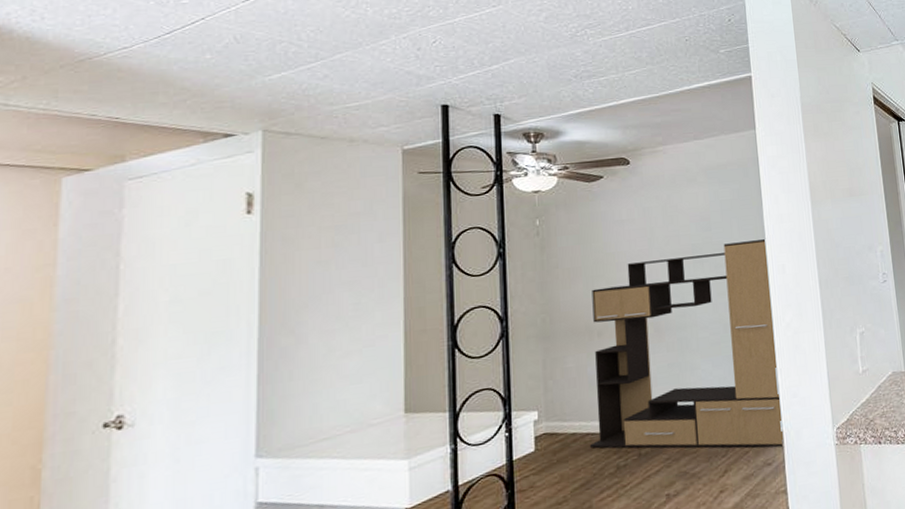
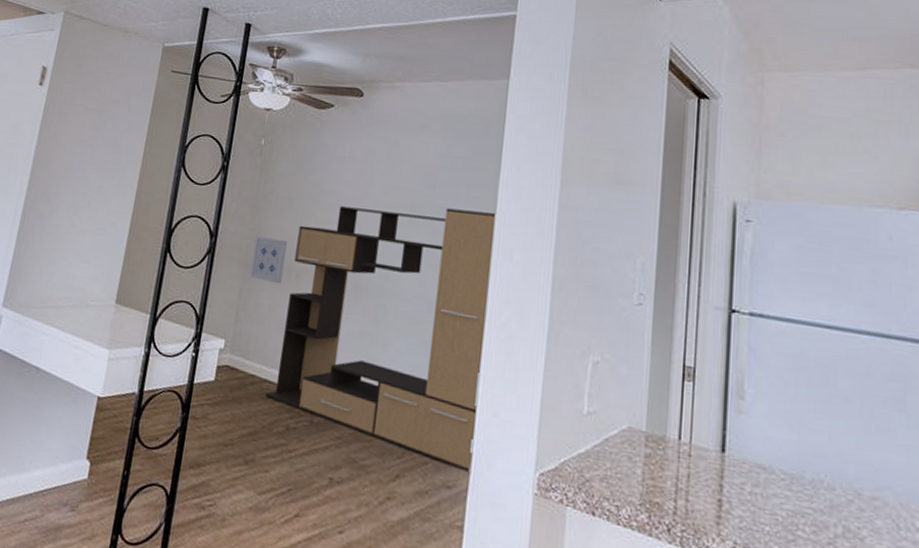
wall art: none [549,305,585,349] -> present [249,236,287,285]

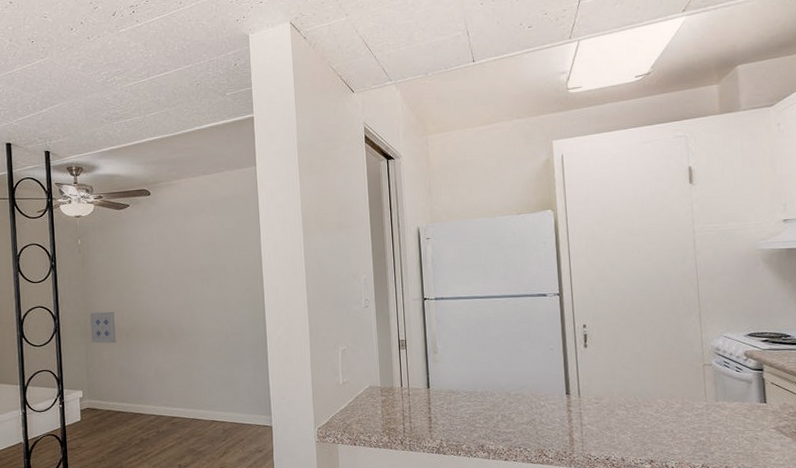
media console: present [264,206,495,474] -> none [120,264,274,439]

